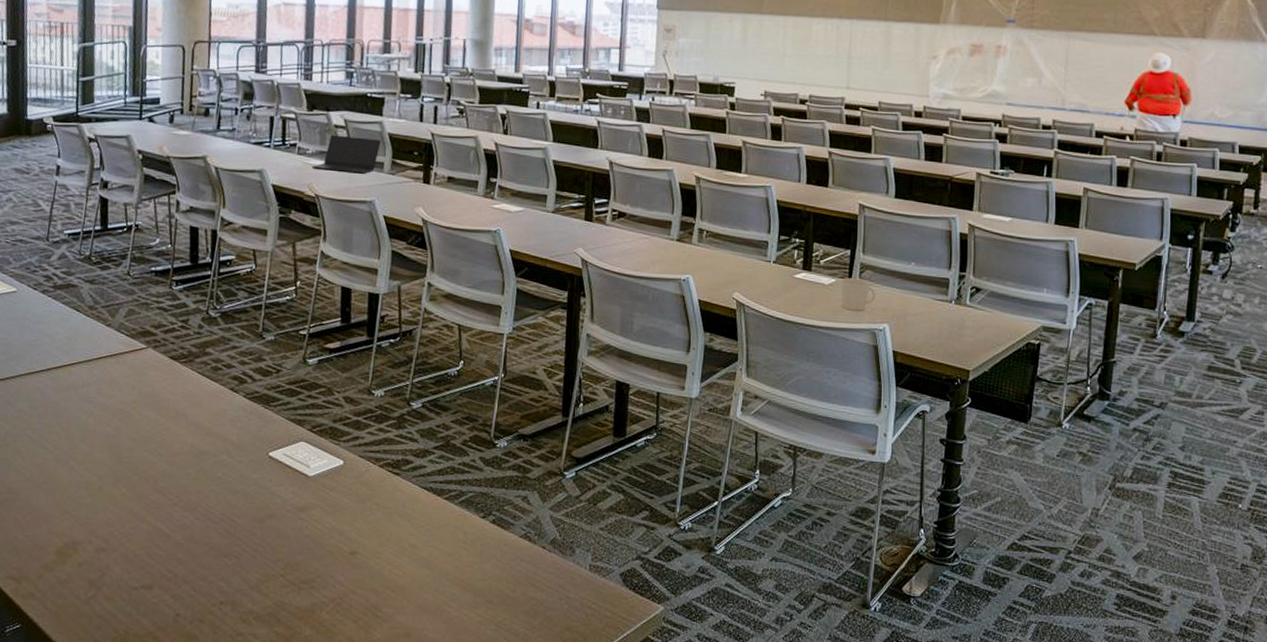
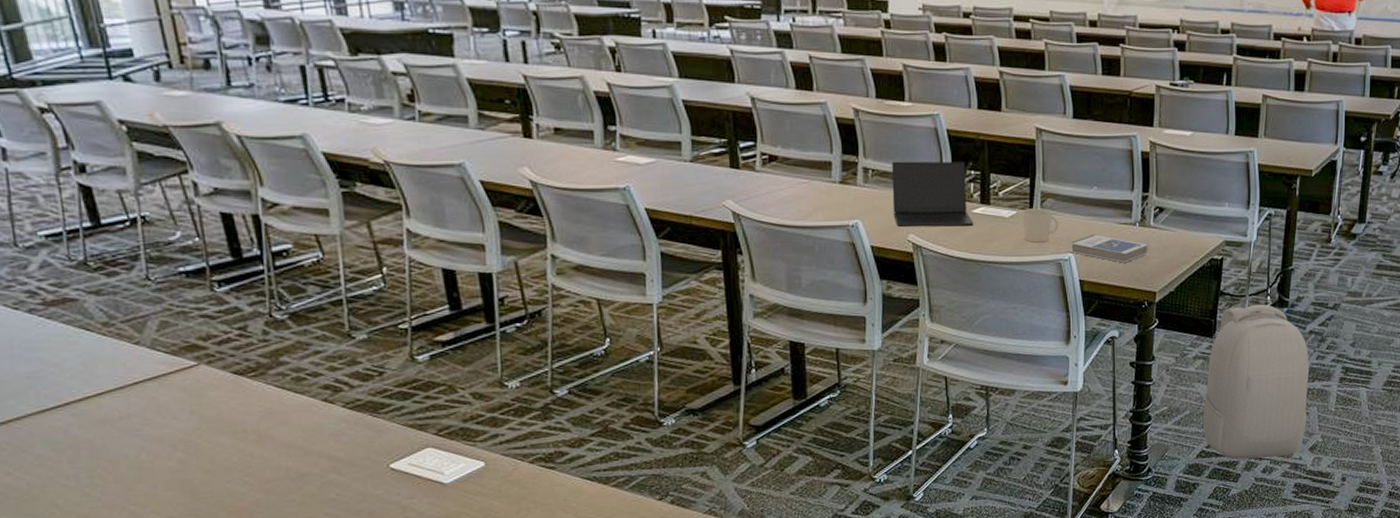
laptop: present [311,135,381,174] -> none [371,84,459,131]
laptop: none [721,225,795,291] -> present [891,161,974,228]
hardback book: none [884,308,963,339] -> present [1069,234,1148,263]
backpack: none [1014,393,1134,562] -> present [1202,304,1310,460]

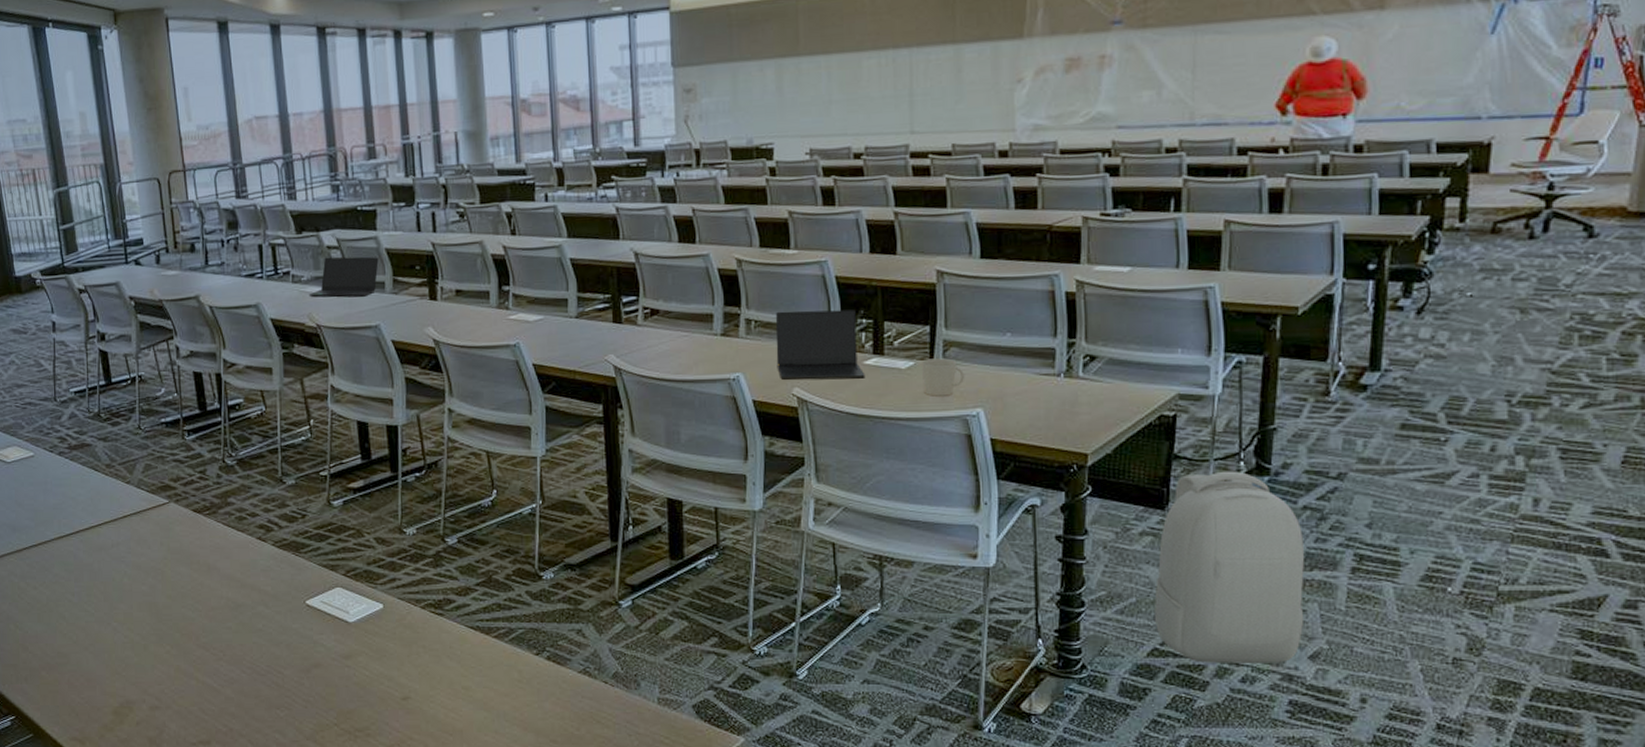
laptop: none [371,84,459,131] -> present [309,257,379,297]
hardback book: present [1069,234,1148,263] -> none [977,387,1077,420]

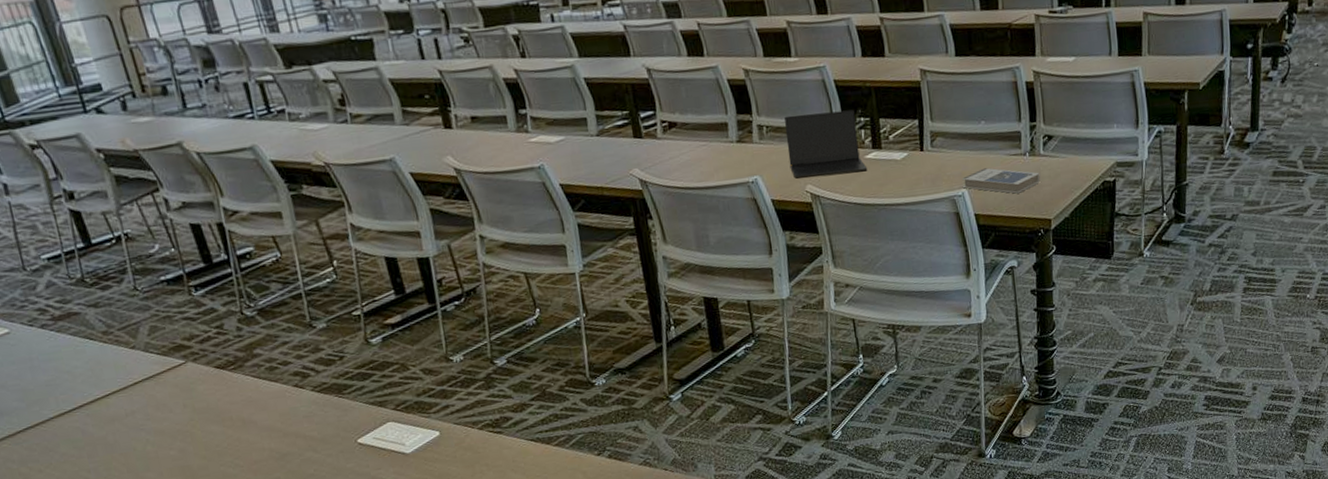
laptop: present [309,257,379,297] -> none [310,88,385,134]
cup: present [921,358,965,397] -> none [913,147,951,182]
hardback book: none [977,387,1077,420] -> present [962,168,1041,194]
backpack: present [1154,471,1305,663] -> none [1107,221,1213,378]

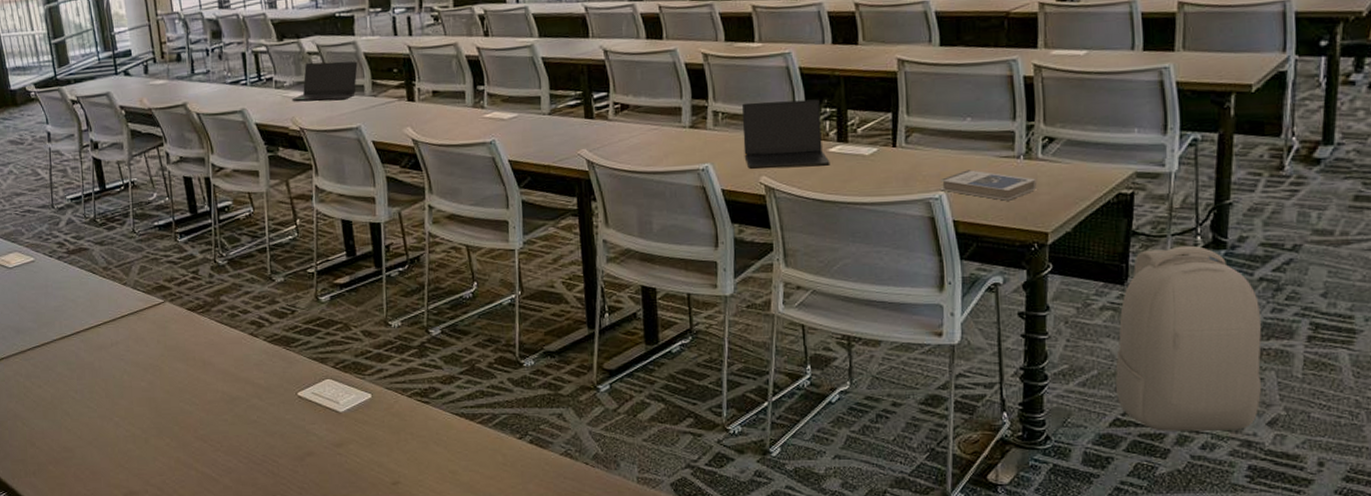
laptop: none [310,88,385,134] -> present [291,61,358,102]
backpack: none [1107,221,1213,378] -> present [1115,245,1262,432]

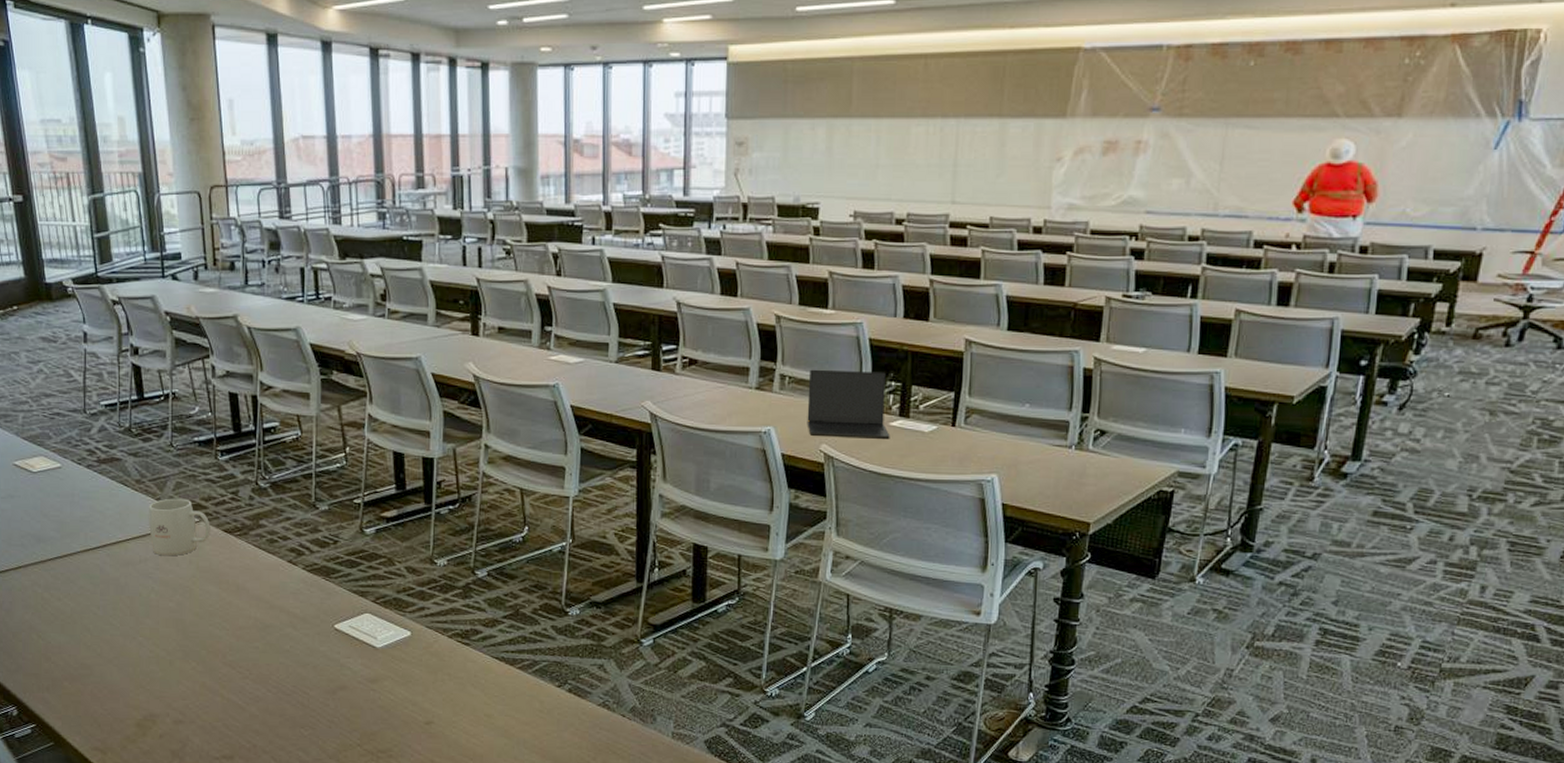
mug: none [116,281,175,338] -> present [148,498,210,557]
laptop: present [291,61,358,102] -> none [350,285,422,328]
hardback book: present [939,170,1037,201] -> none [992,455,1085,489]
backpack: present [1115,245,1262,432] -> none [1135,545,1277,724]

